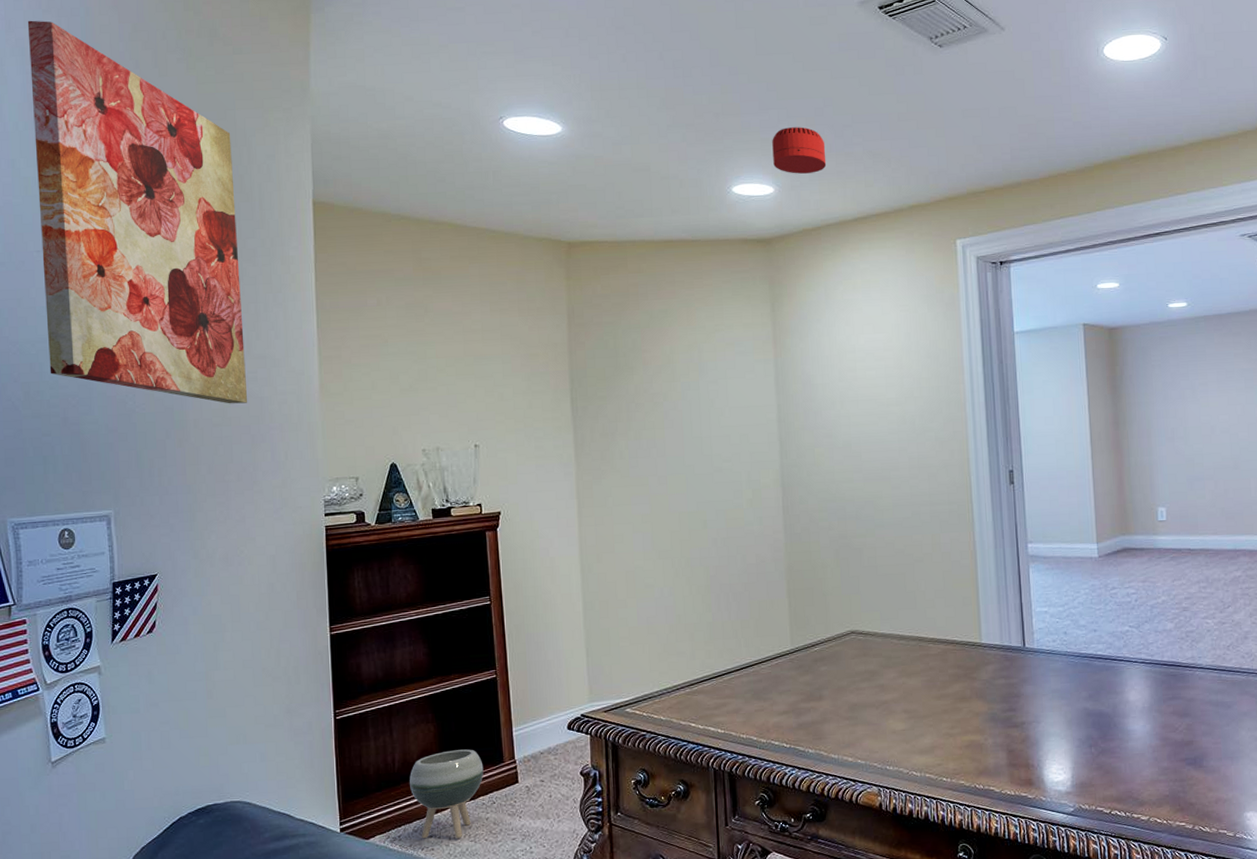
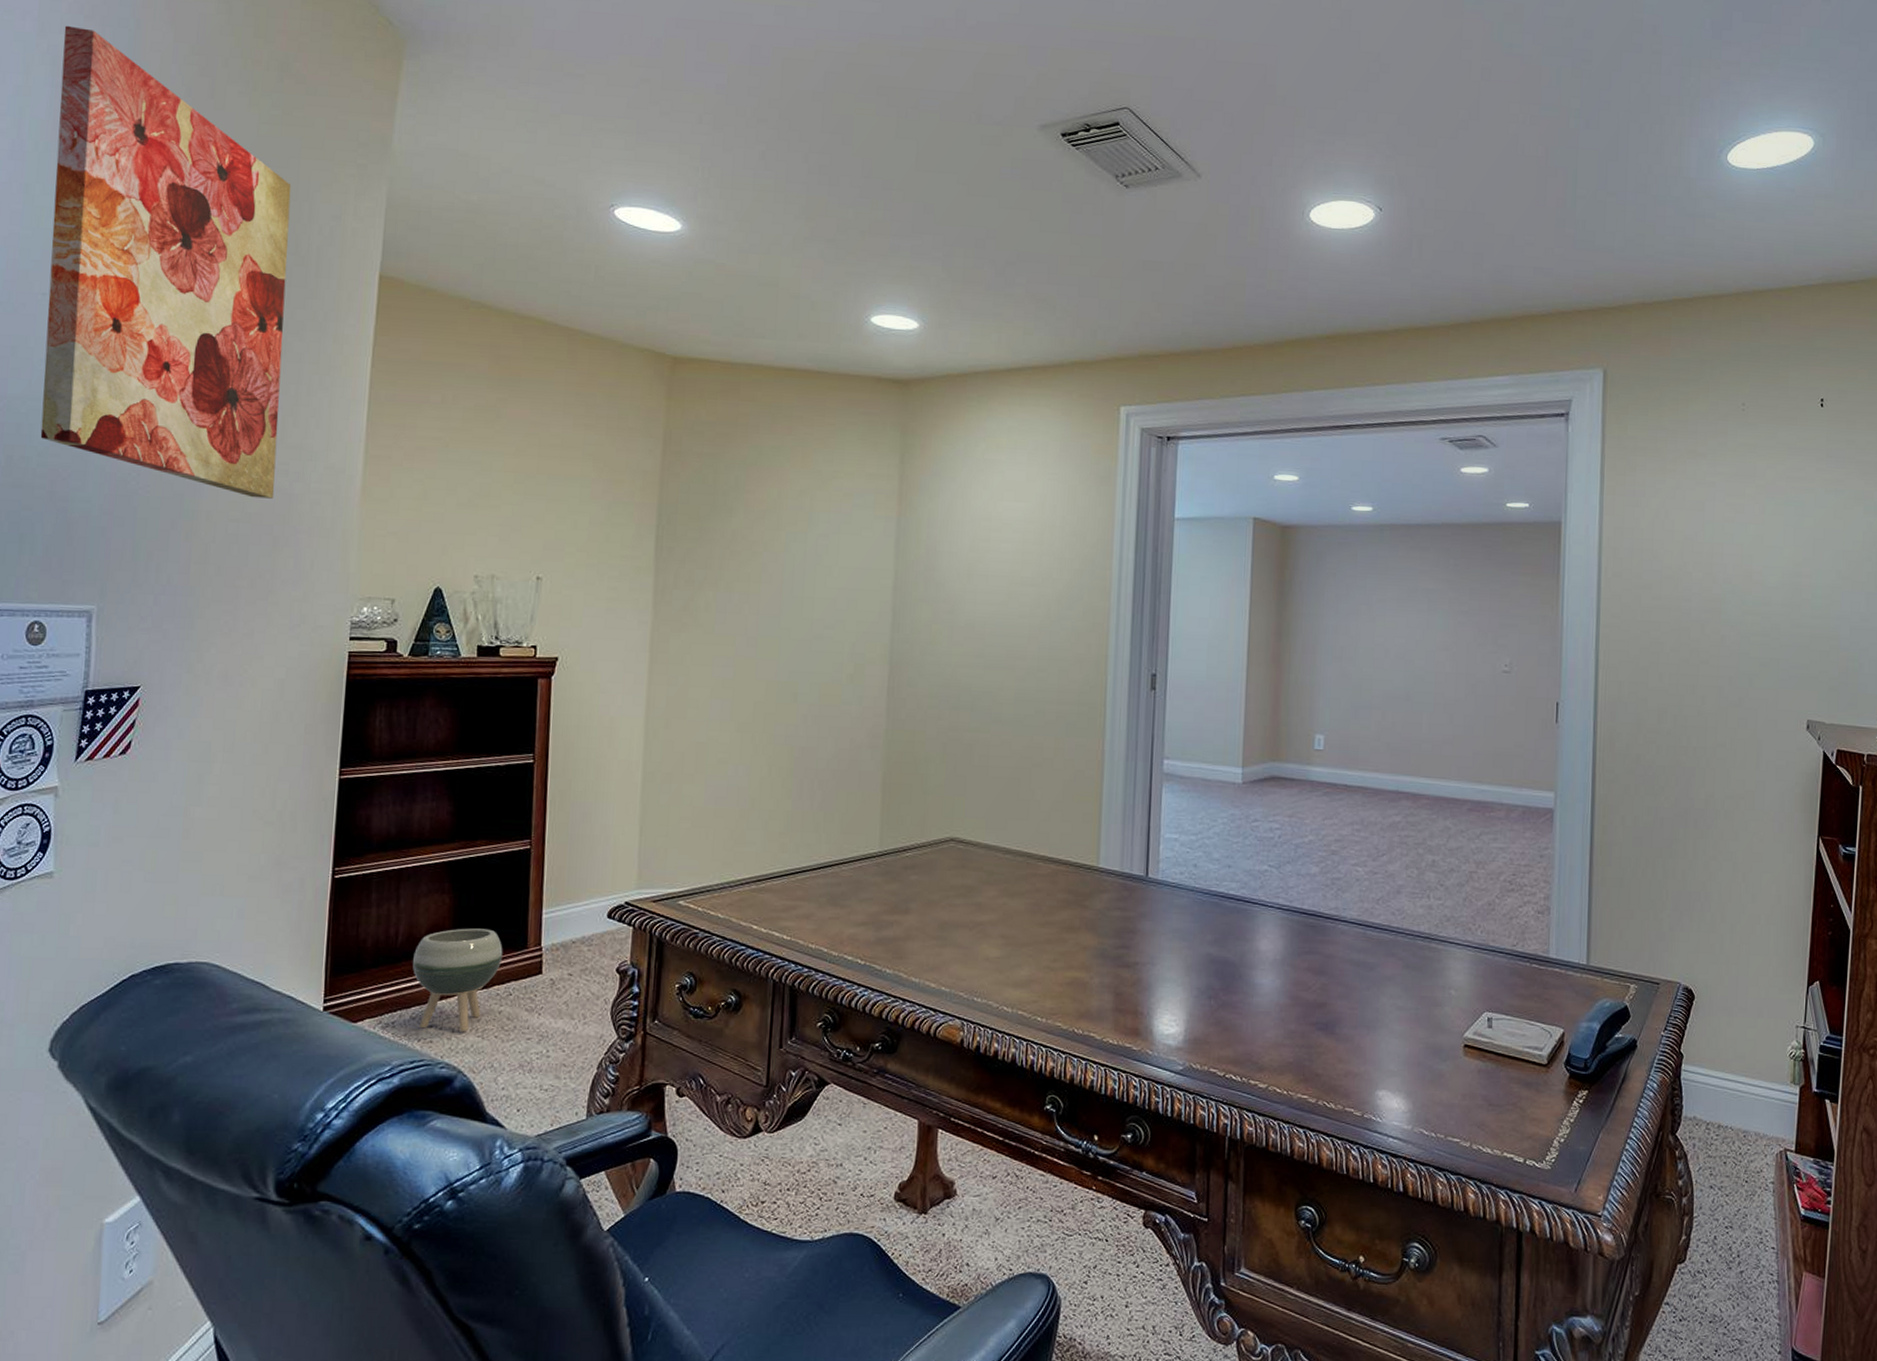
smoke detector: present [772,127,827,174] -> none [921,256,983,312]

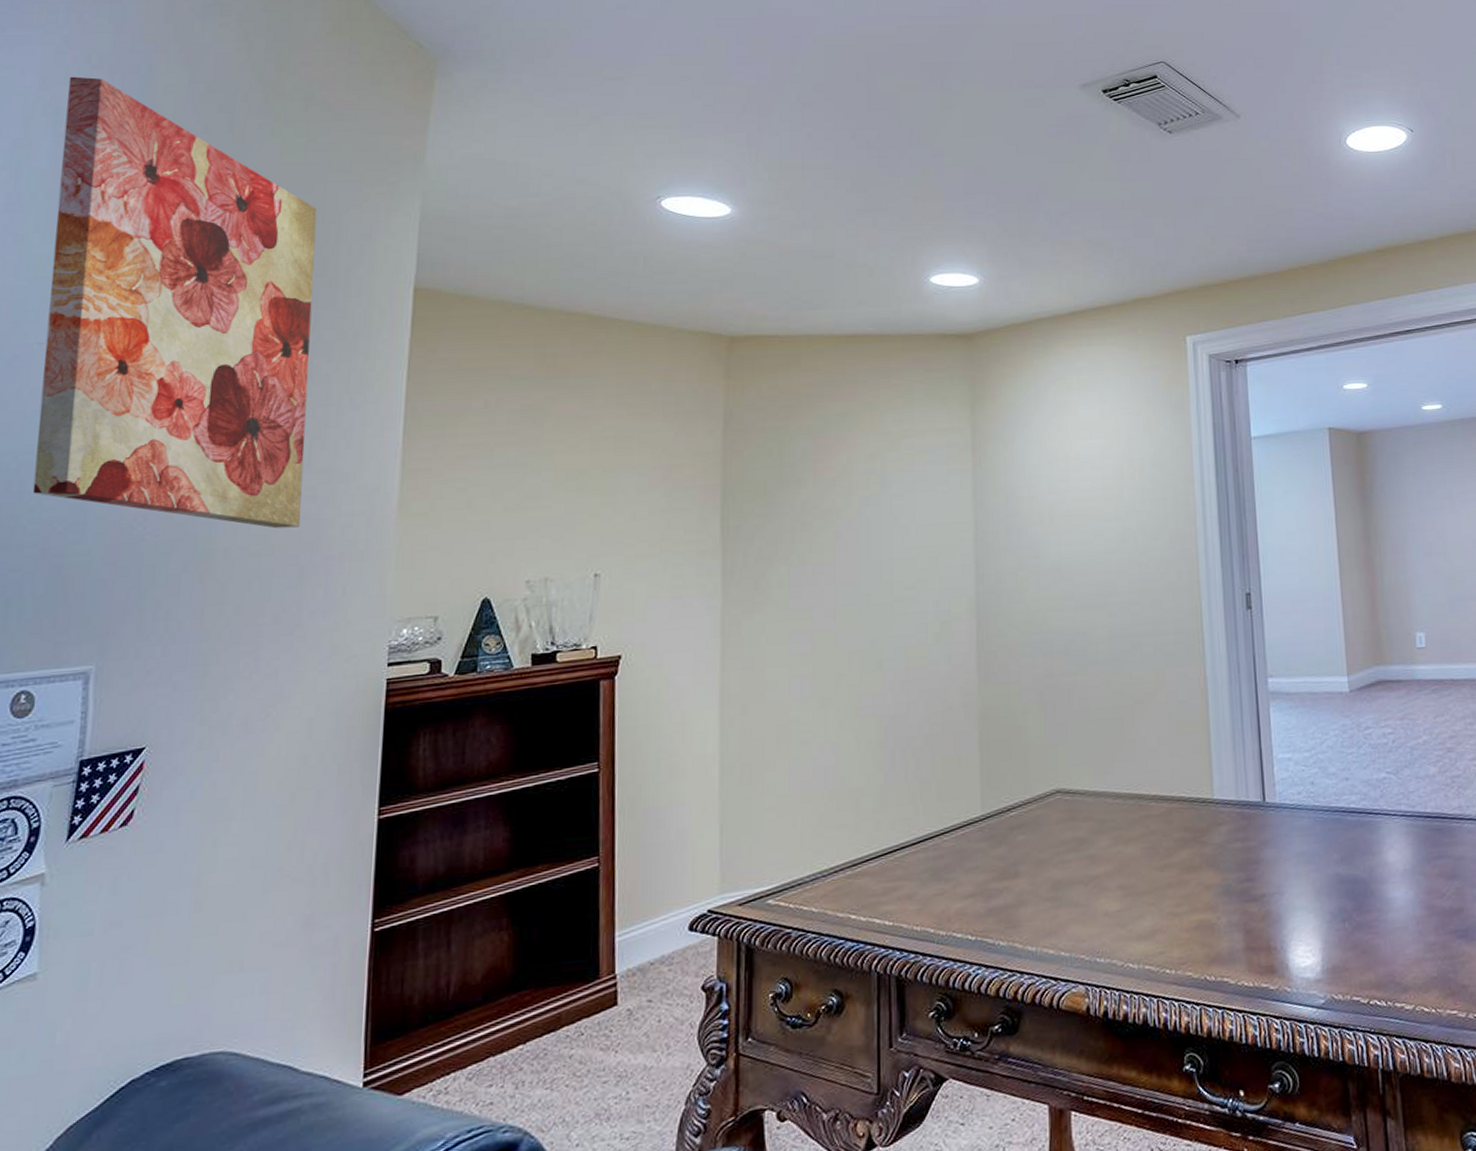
planter: present [413,928,503,1033] -> none [468,963,572,1090]

